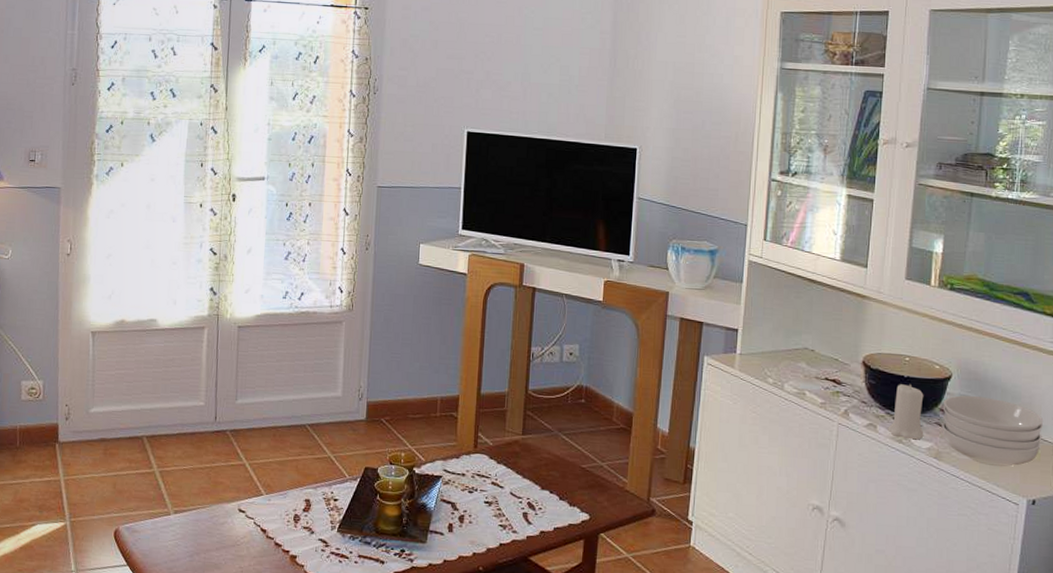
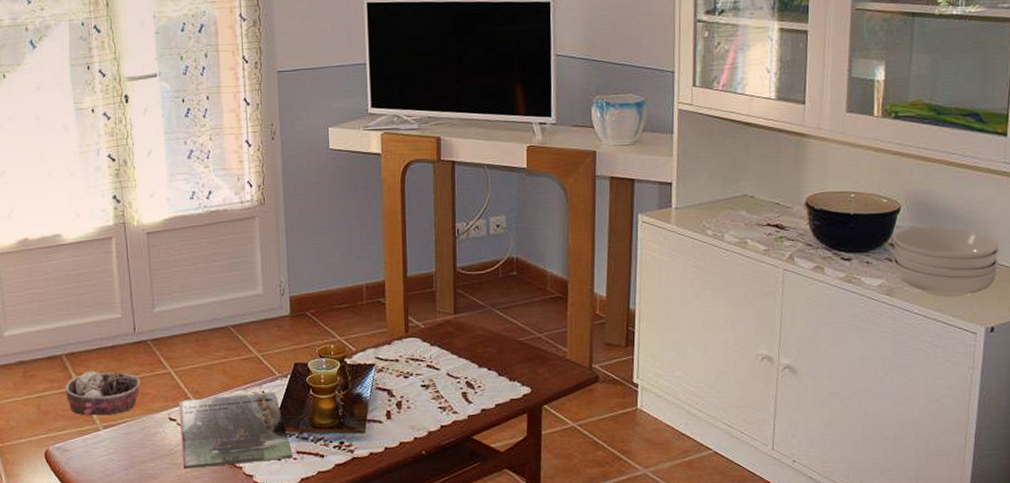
decorative basket: none [142,454,215,501] -> present [65,371,141,416]
magazine: none [246,493,355,562] -> present [178,391,293,470]
candle: present [888,383,924,440] -> none [836,221,874,279]

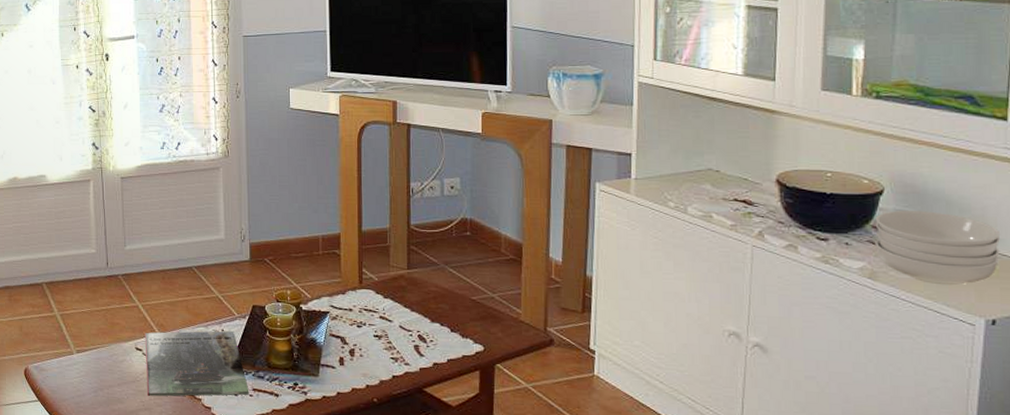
decorative basket: present [65,371,141,416] -> none [44,299,111,341]

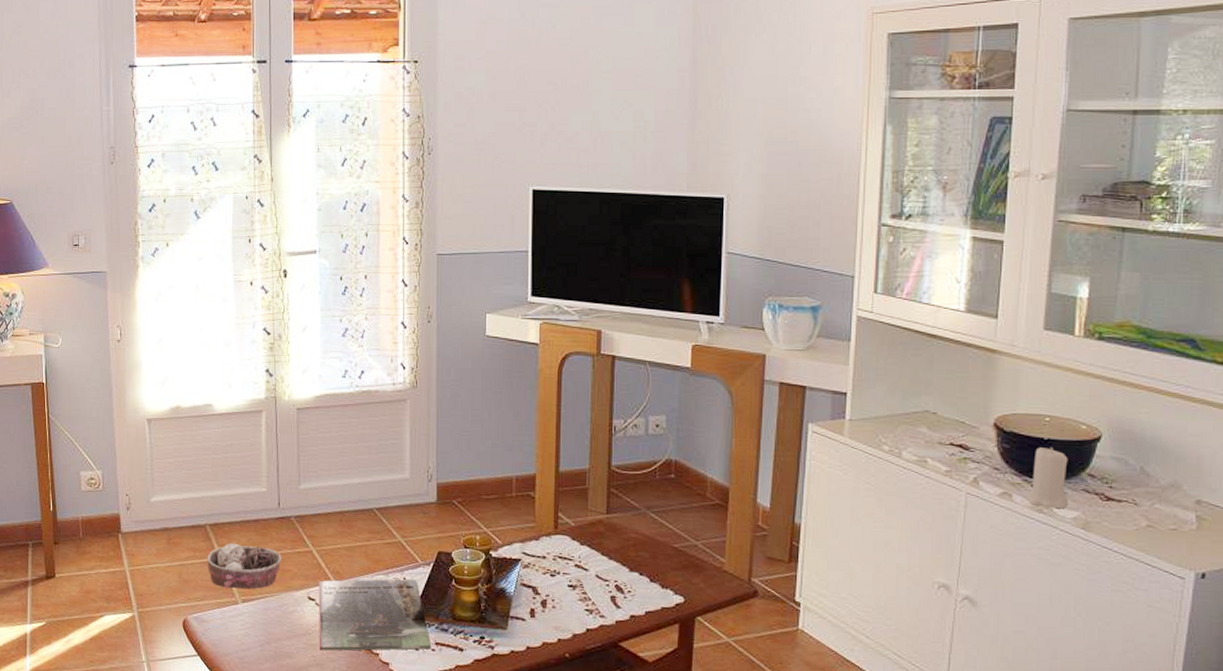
decorative basket: none [44,299,111,341] -> present [207,543,282,589]
candle: none [811,200,855,260] -> present [1025,446,1069,509]
bowl: present [875,211,1001,286] -> none [1090,458,1215,537]

